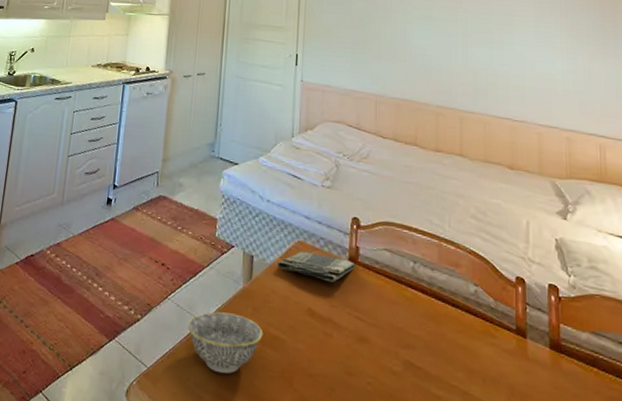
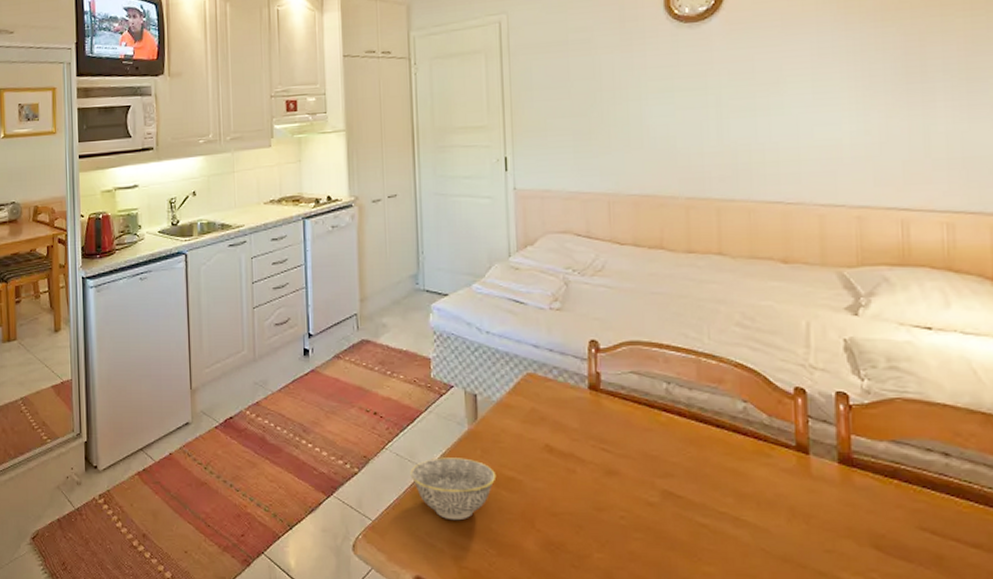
dish towel: present [276,251,356,282] -> none [504,384,598,414]

